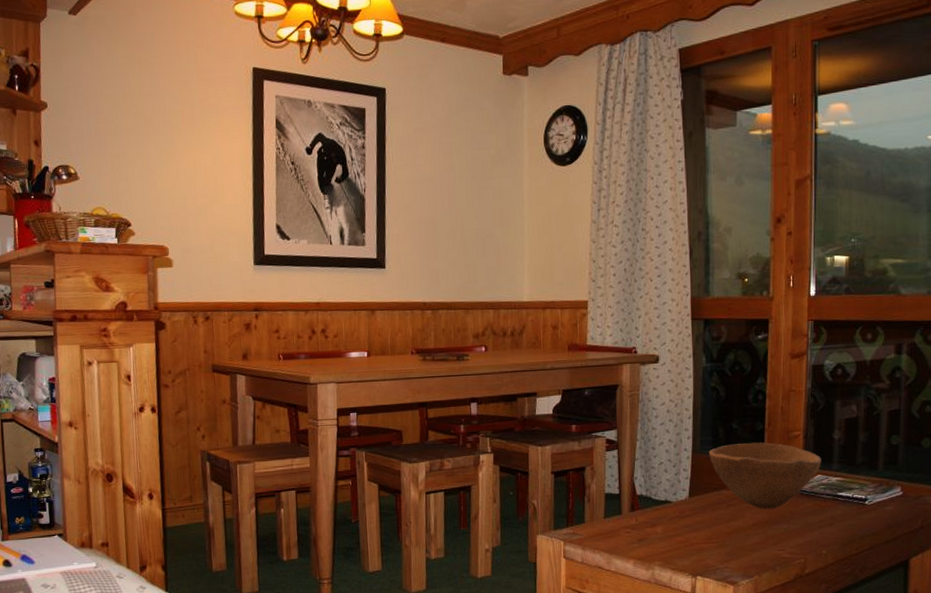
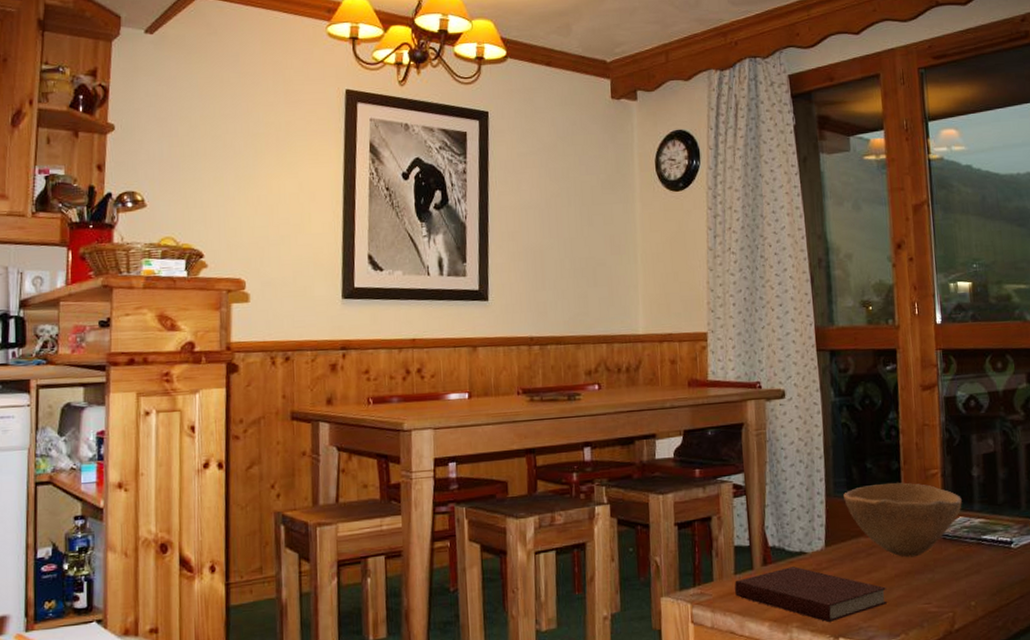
notebook: none [604,513,744,562] -> present [734,566,887,622]

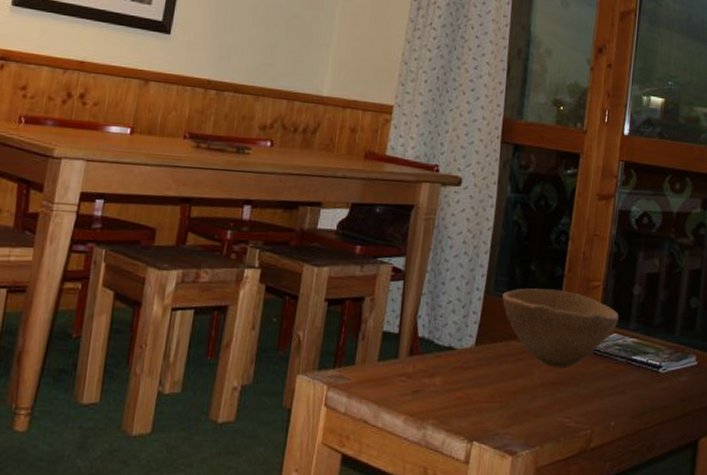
notebook: present [734,566,887,622] -> none [375,361,530,424]

